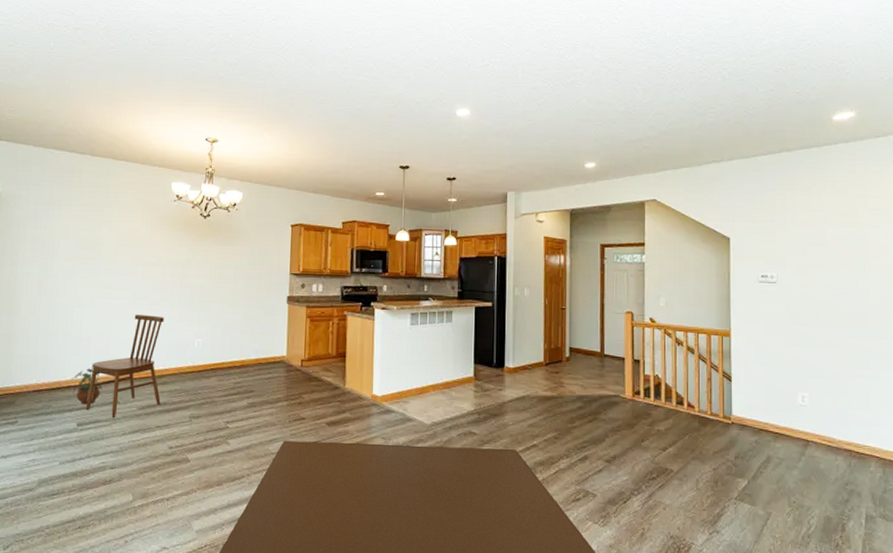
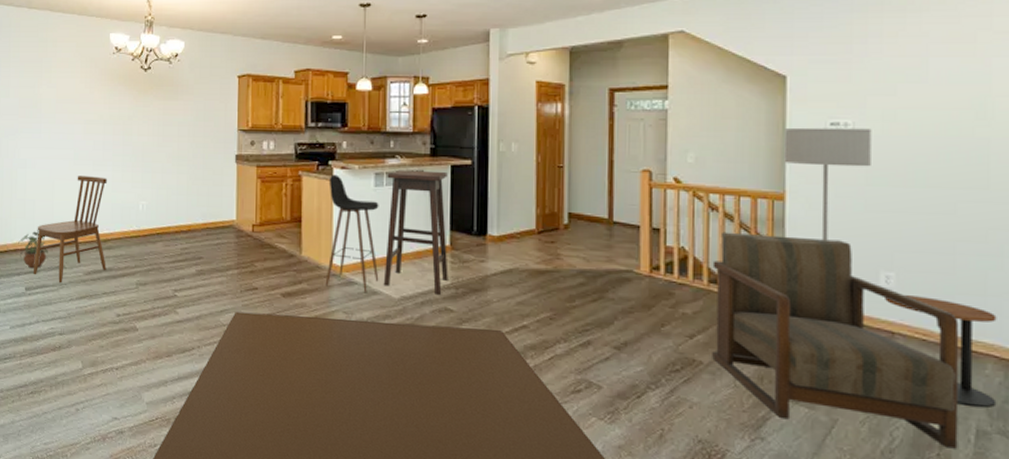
bar stool: none [366,314,414,421] -> present [325,174,379,294]
bar stool: none [417,310,472,420] -> present [383,170,449,294]
armchair: none [679,362,854,531] -> present [712,231,960,449]
floor lamp: none [729,278,790,369] -> present [784,127,872,241]
side table: none [802,411,879,497] -> present [885,295,997,408]

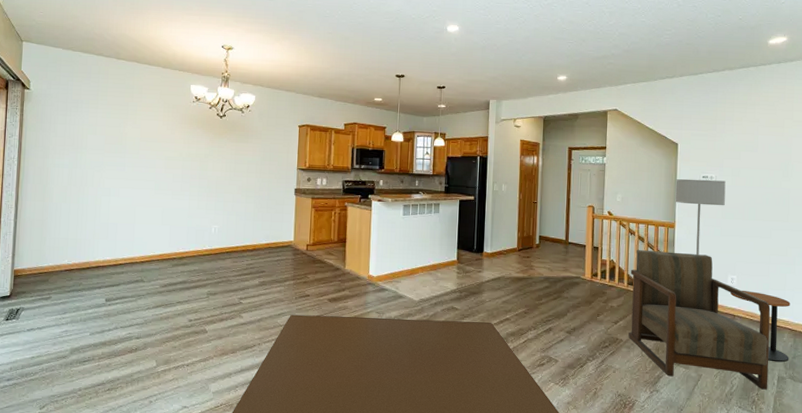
potted plant: present [18,230,48,269] -> none [100,249,128,283]
dining chair: present [34,175,107,284] -> none [114,202,184,295]
bar stool: present [325,174,379,294] -> none [363,205,406,298]
bar stool: present [383,170,449,294] -> none [407,203,457,297]

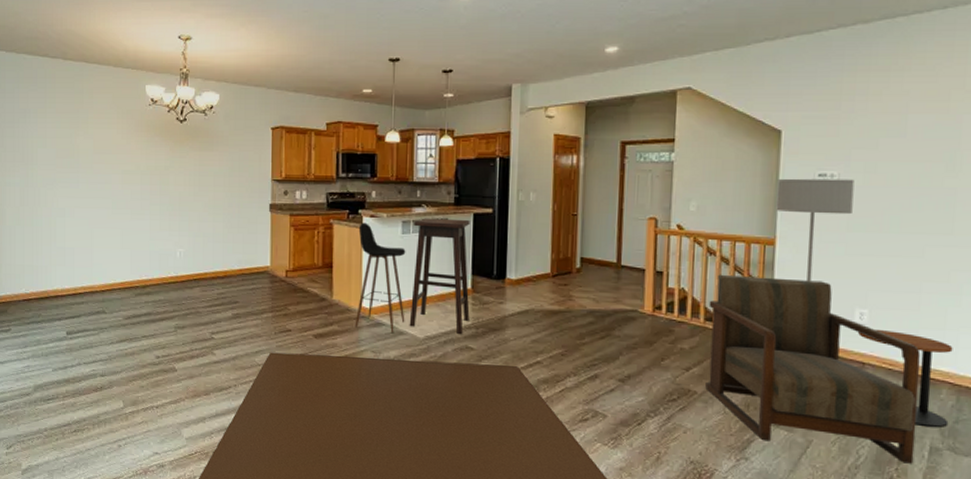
bar stool: none [363,205,406,298] -> present [355,222,406,334]
bar stool: none [407,203,457,297] -> present [409,218,470,334]

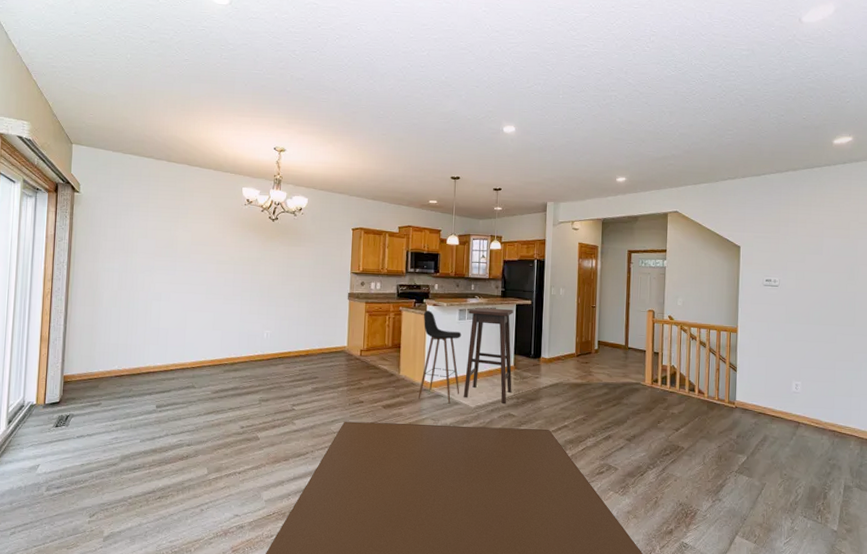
armchair: present [705,274,920,464] -> none [690,354,836,499]
floor lamp: present [776,178,855,282] -> none [737,282,790,361]
side table: present [858,330,953,427] -> none [795,397,857,470]

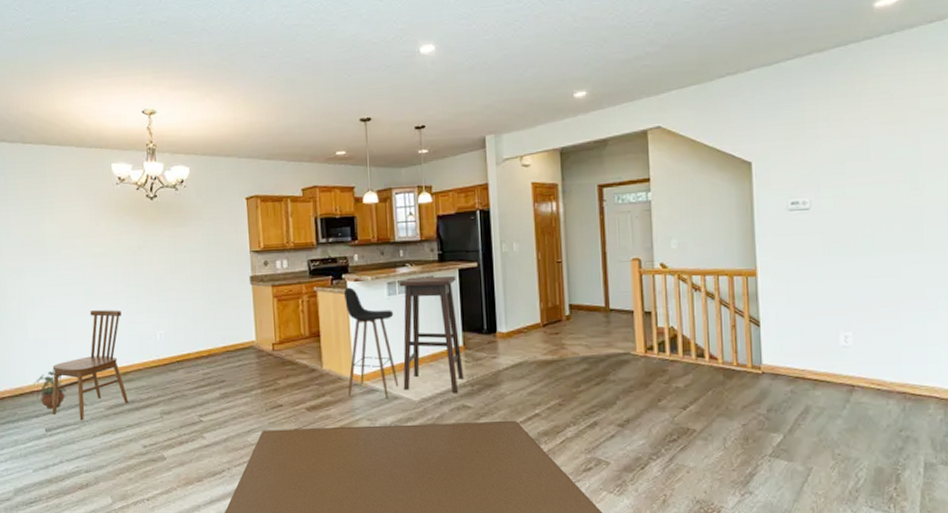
potted plant: none [151,355,179,389] -> present [34,369,66,409]
dining chair: none [165,307,236,401] -> present [52,309,128,421]

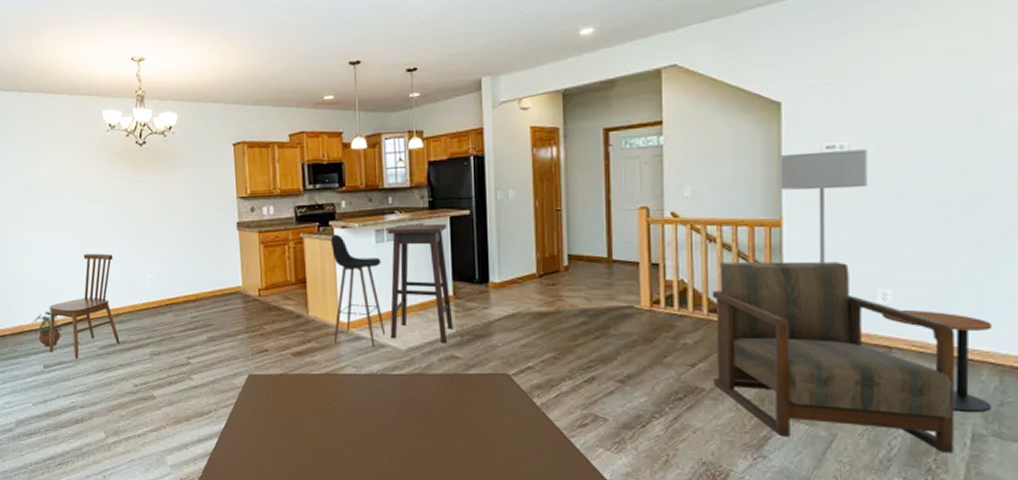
armchair: none [699,307,911,482] -> present [712,261,956,453]
floor lamp: none [753,205,827,310] -> present [780,149,868,264]
side table: none [845,351,940,443] -> present [882,310,992,412]

